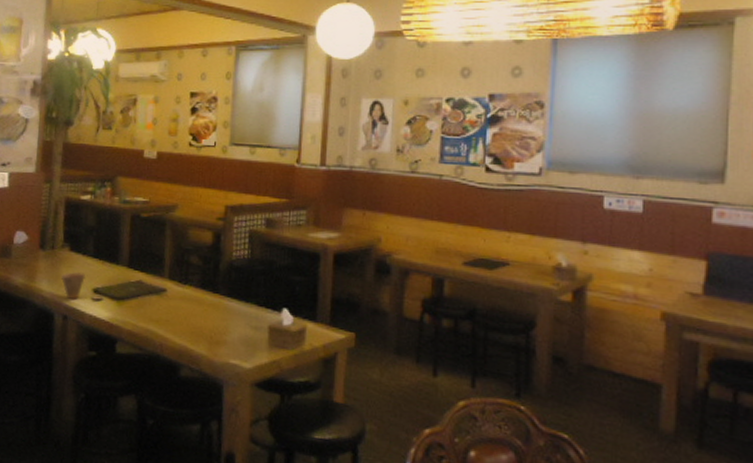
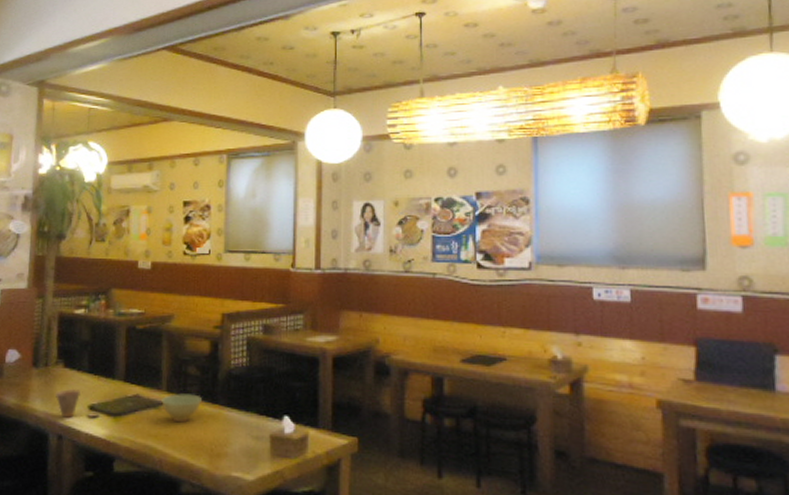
bowl: none [163,281,203,310] -> present [161,393,202,423]

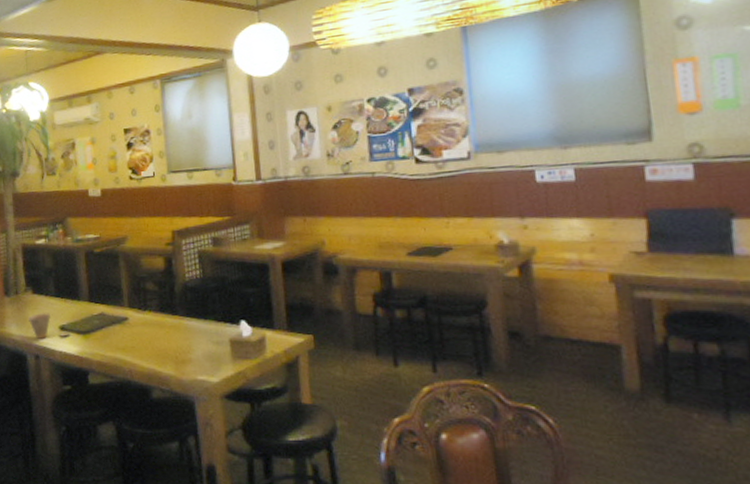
bowl: present [161,393,202,423] -> none [125,308,162,335]

